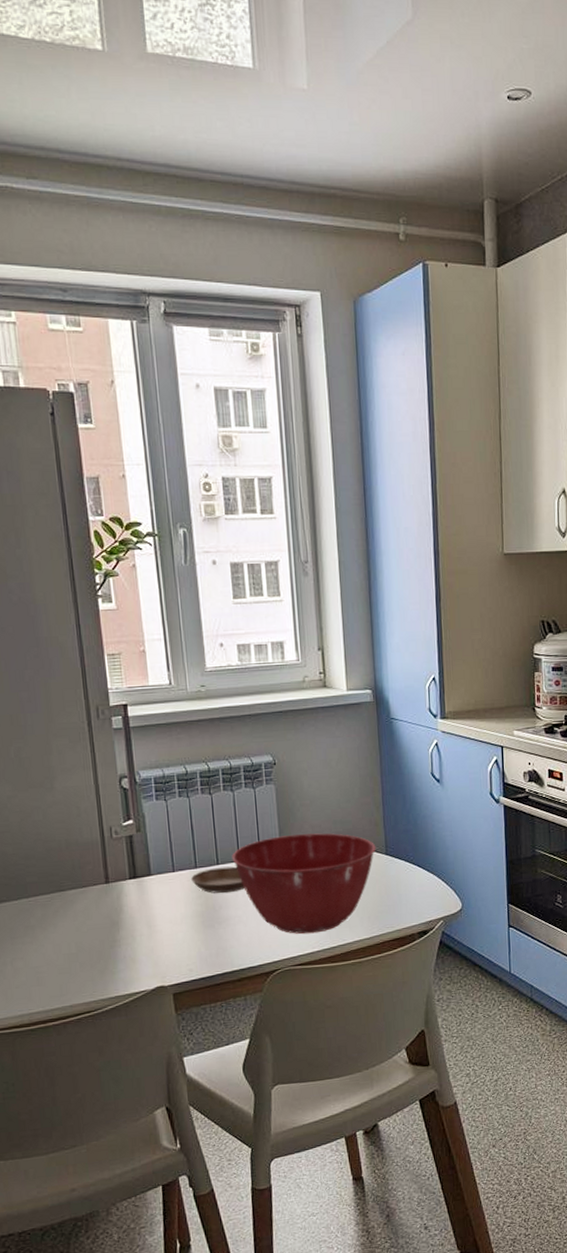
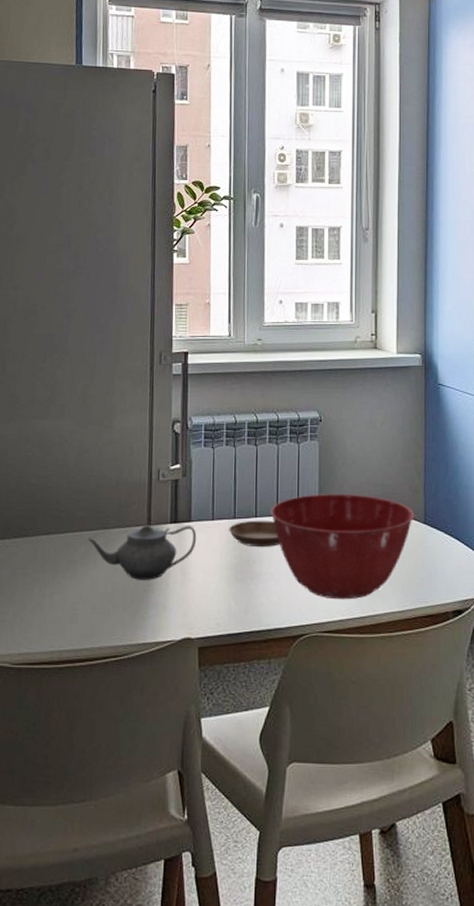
teapot: none [44,879,159,938] -> present [88,525,197,580]

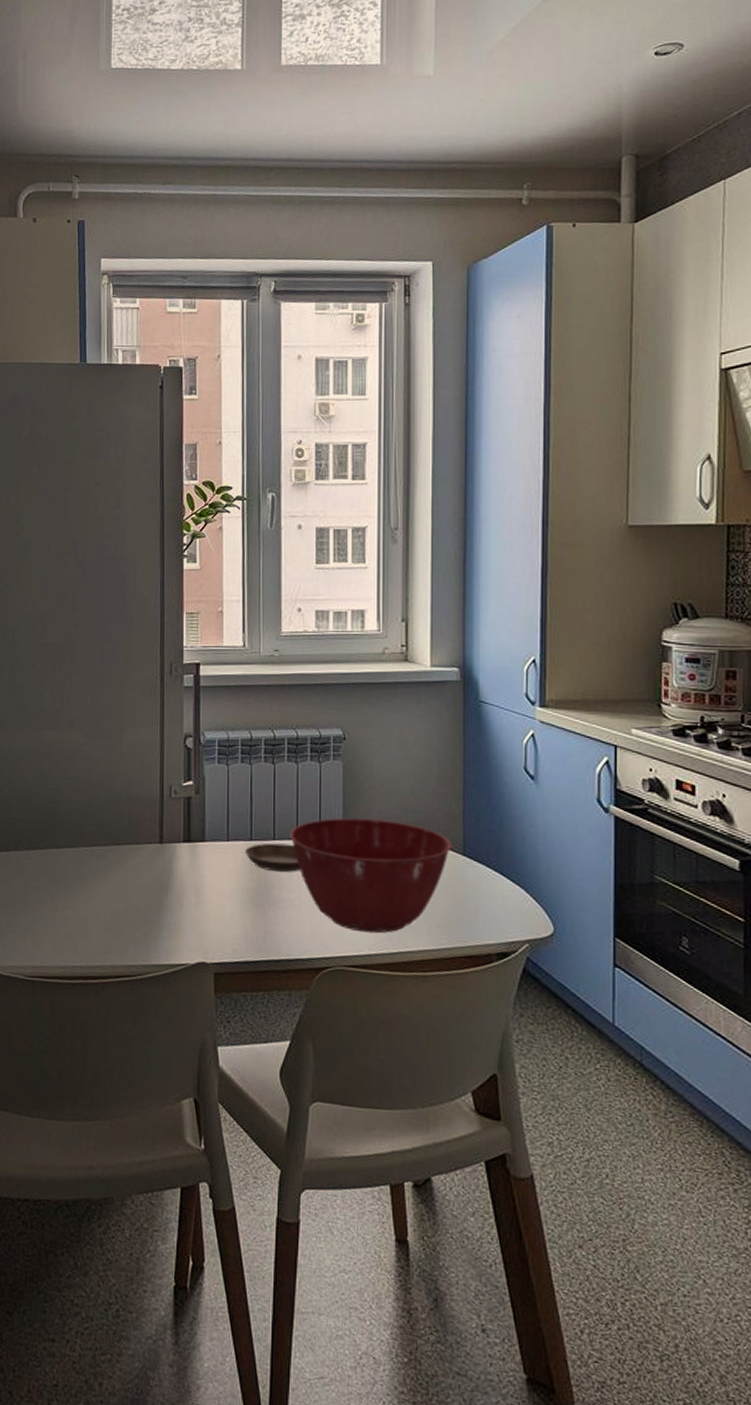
teapot: present [88,525,197,580] -> none [99,842,211,900]

